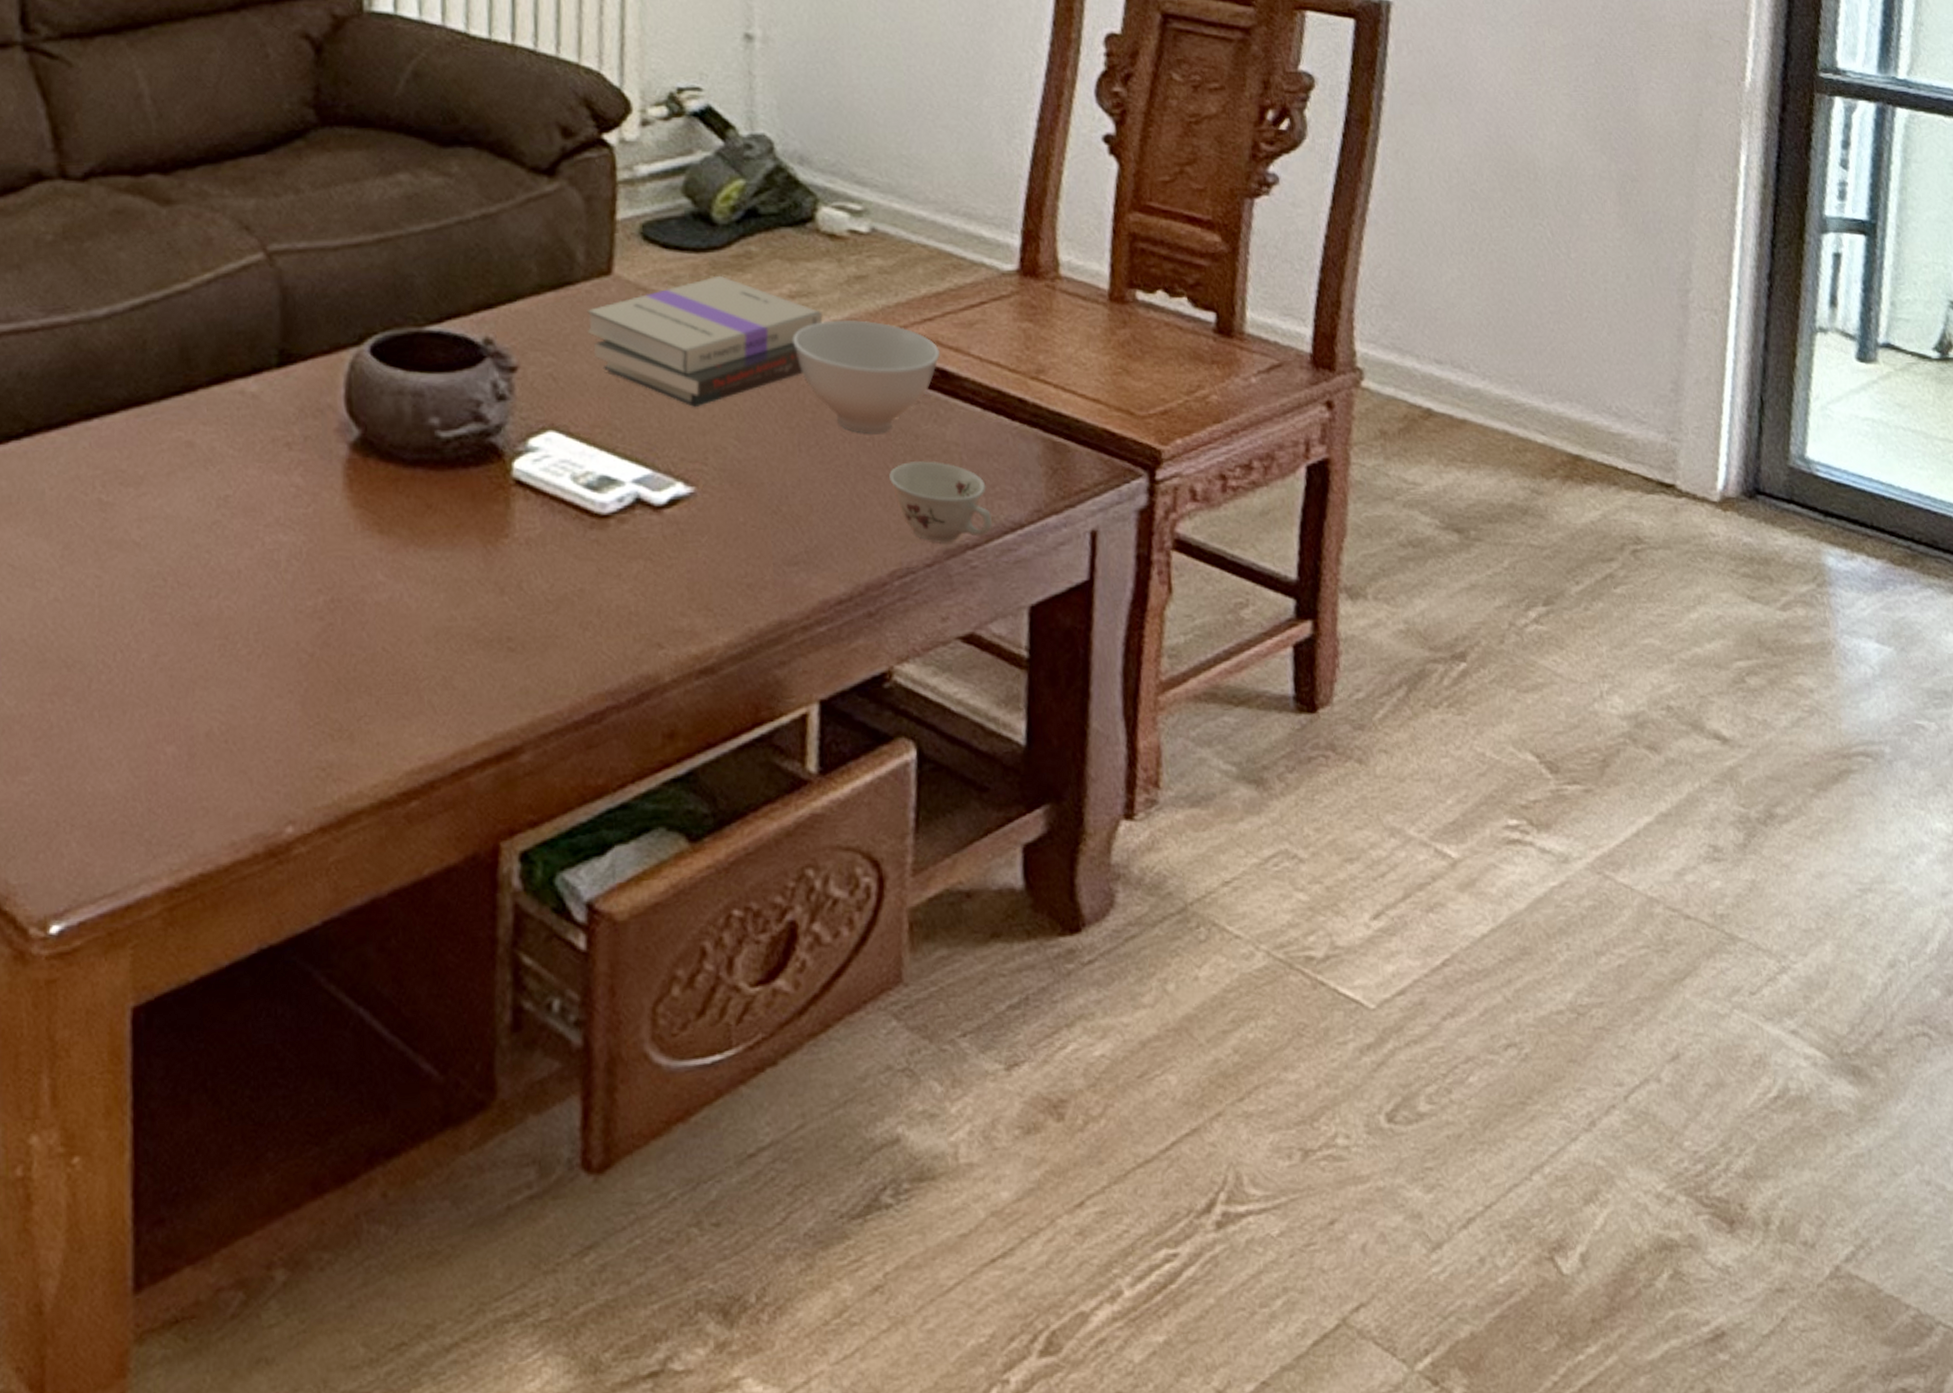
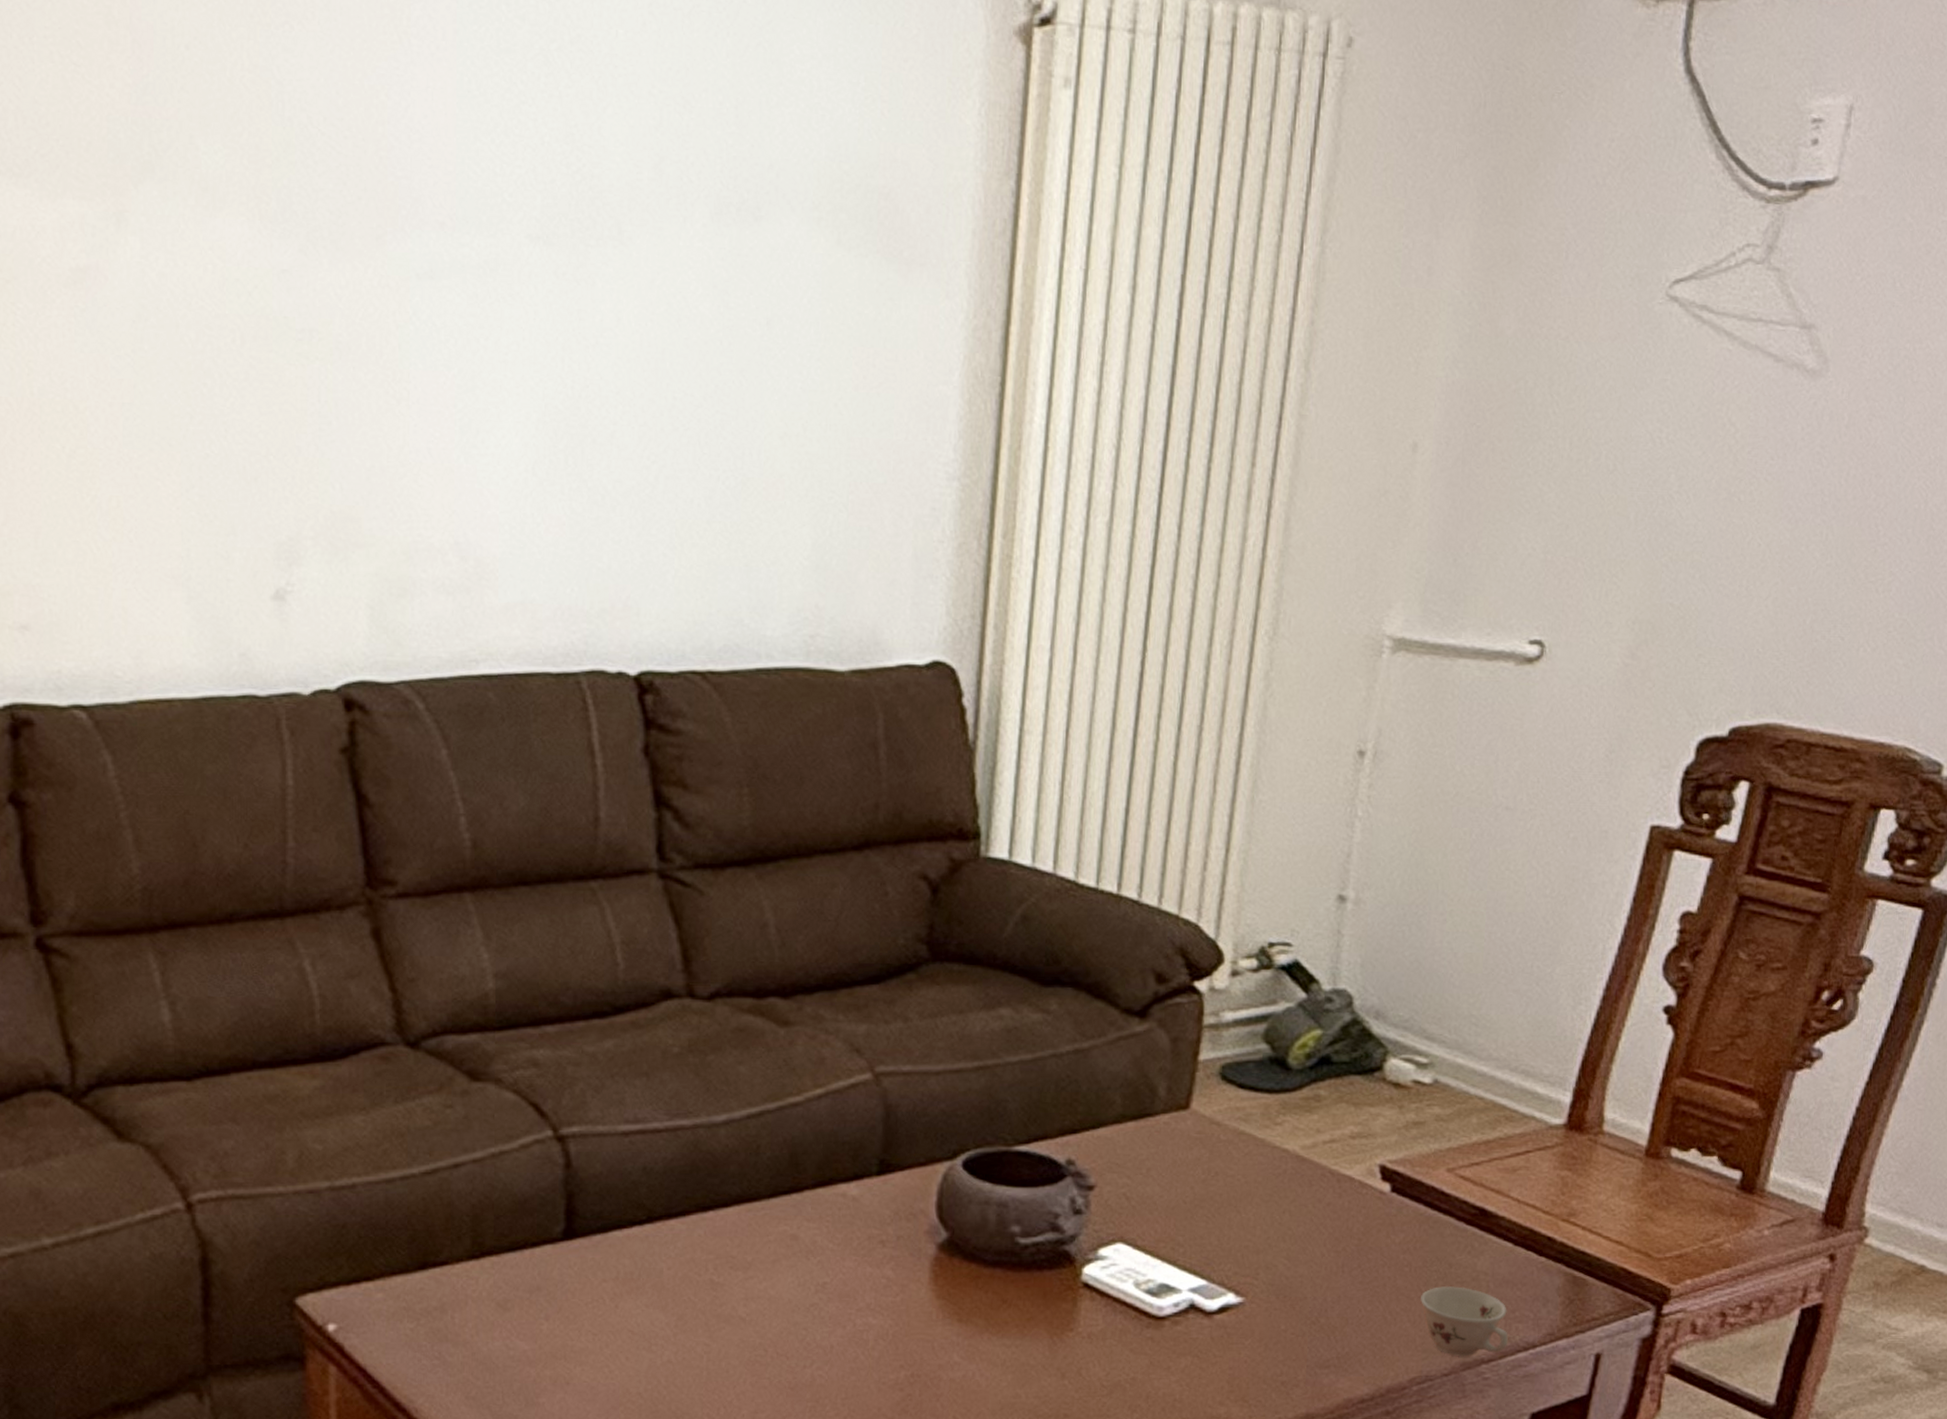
books: present [587,275,823,407] -> none [1161,1114,1379,1229]
bowl: present [793,320,940,434] -> none [1349,1160,1482,1260]

